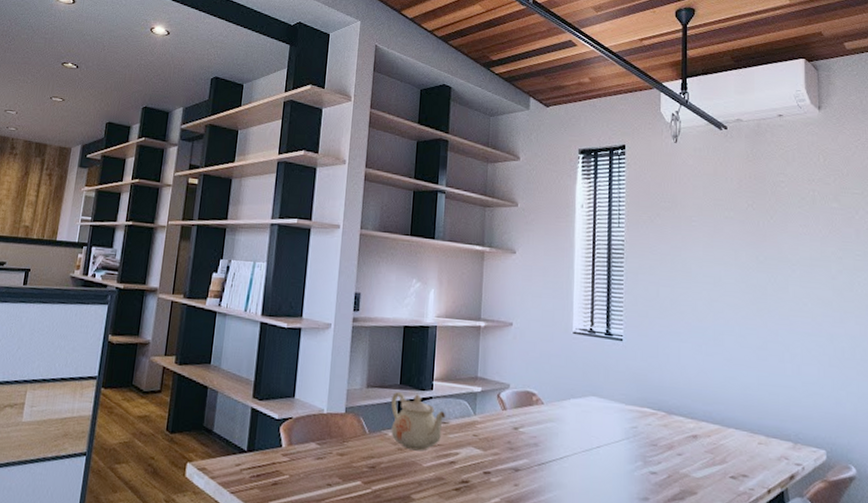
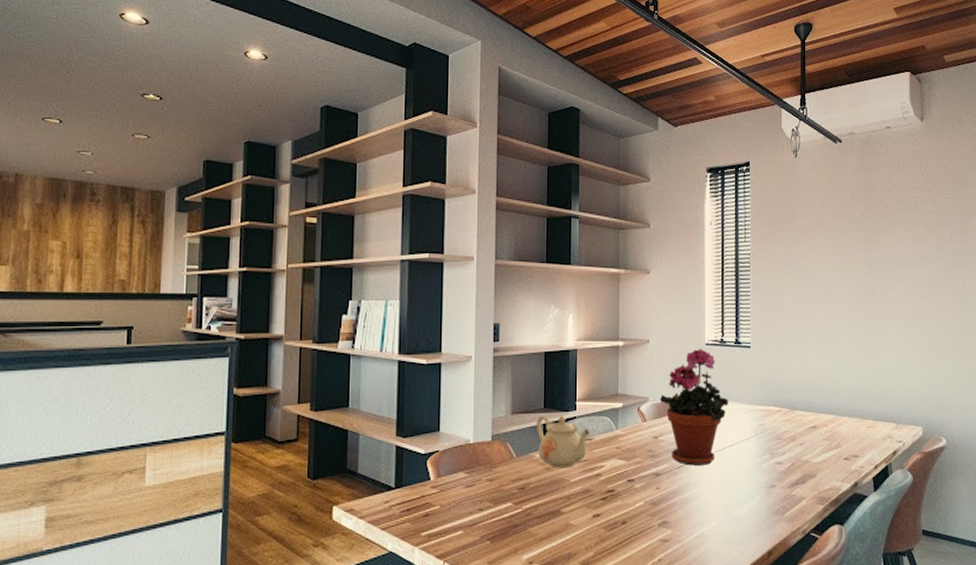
potted plant: none [522,336,598,466] -> present [660,348,729,466]

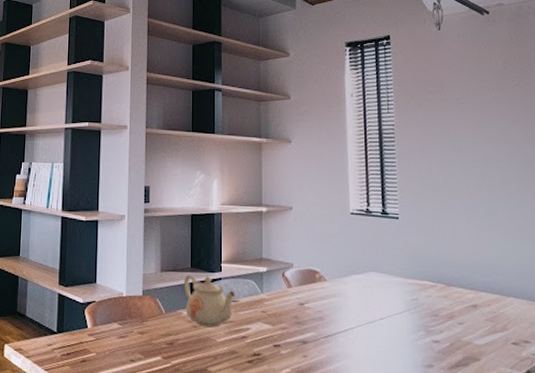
potted plant: present [660,348,729,466] -> none [305,217,378,337]

